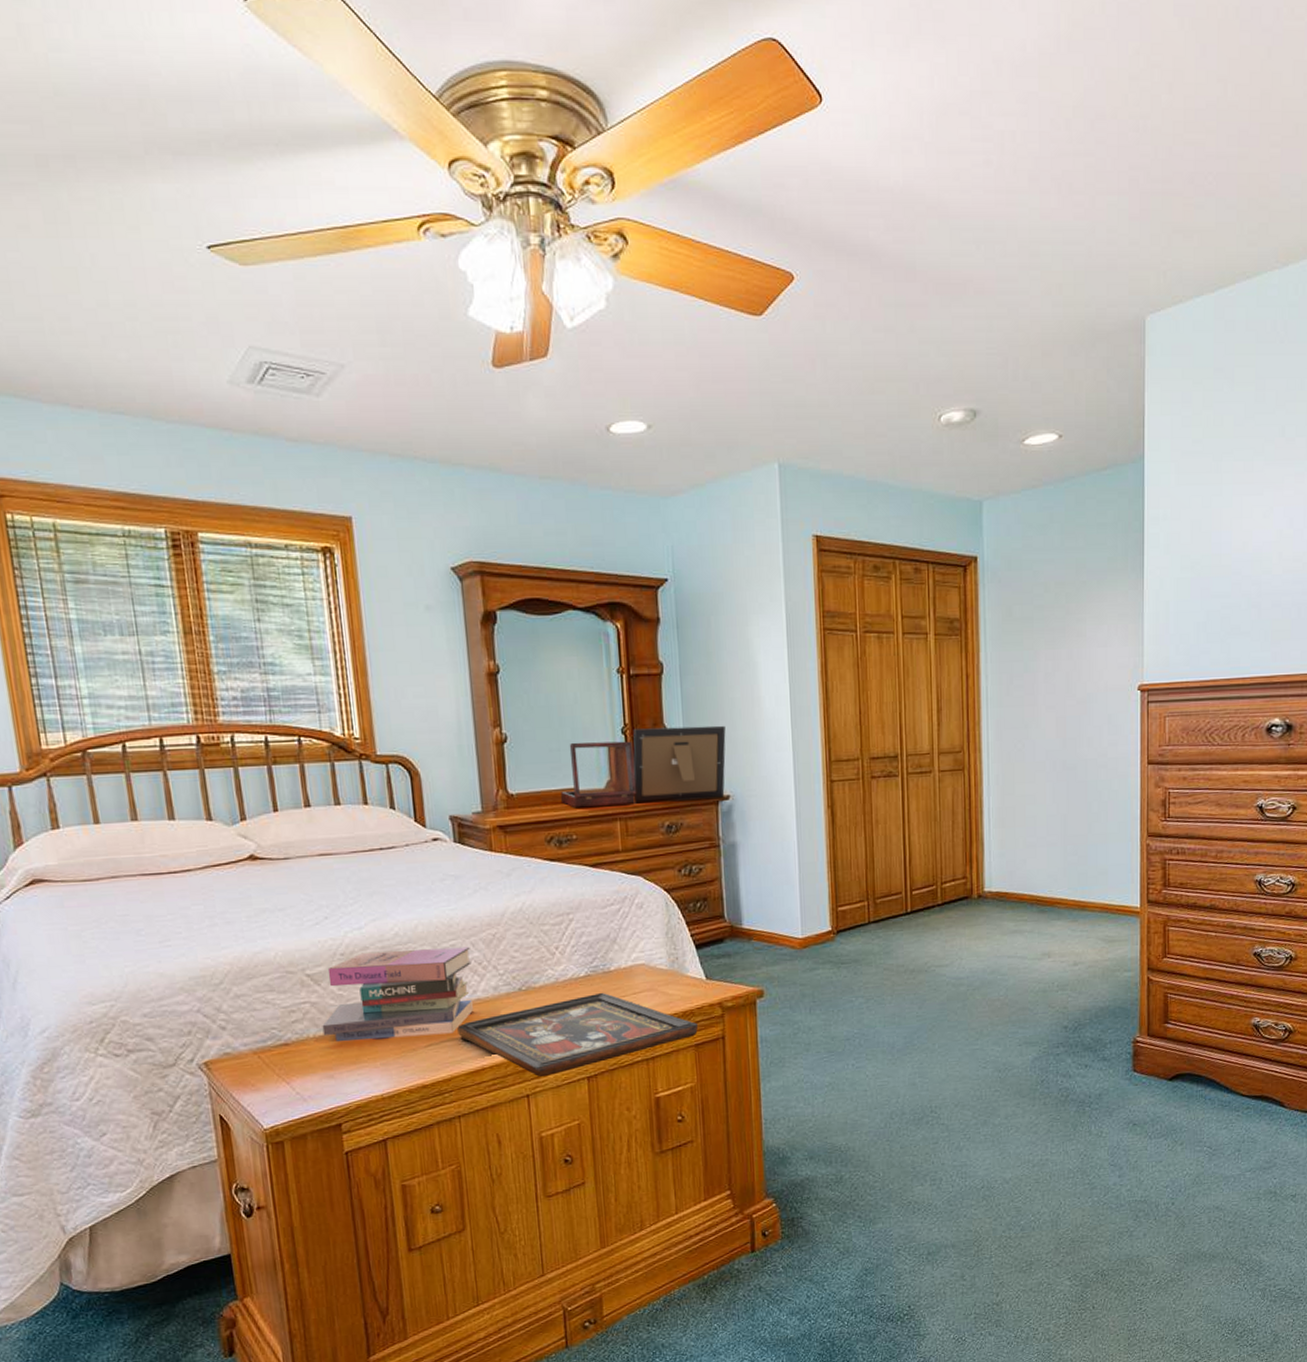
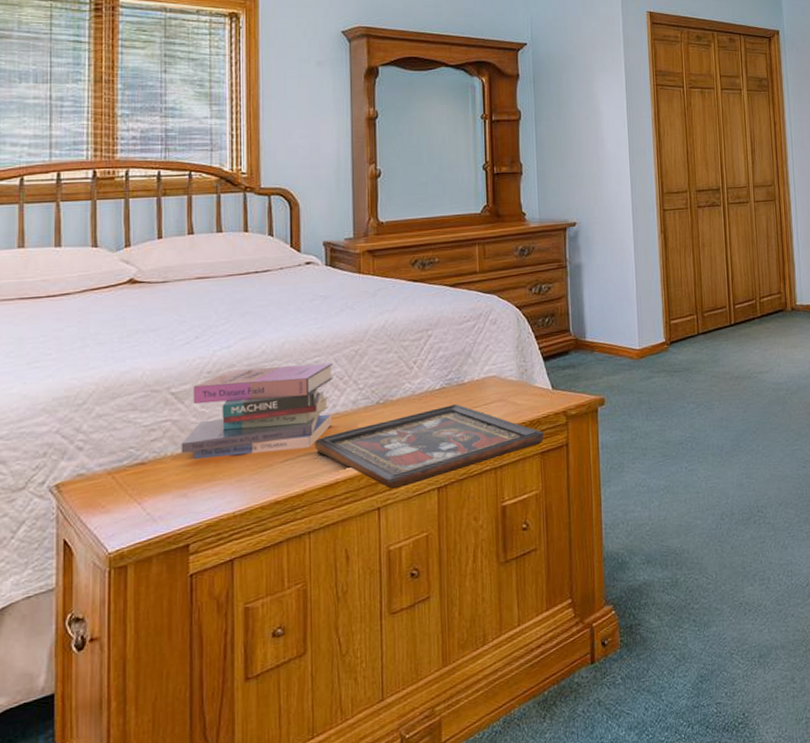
jewelry box: present [561,741,637,808] -> none [427,176,495,235]
picture frame: present [633,725,726,805] -> none [491,163,574,231]

